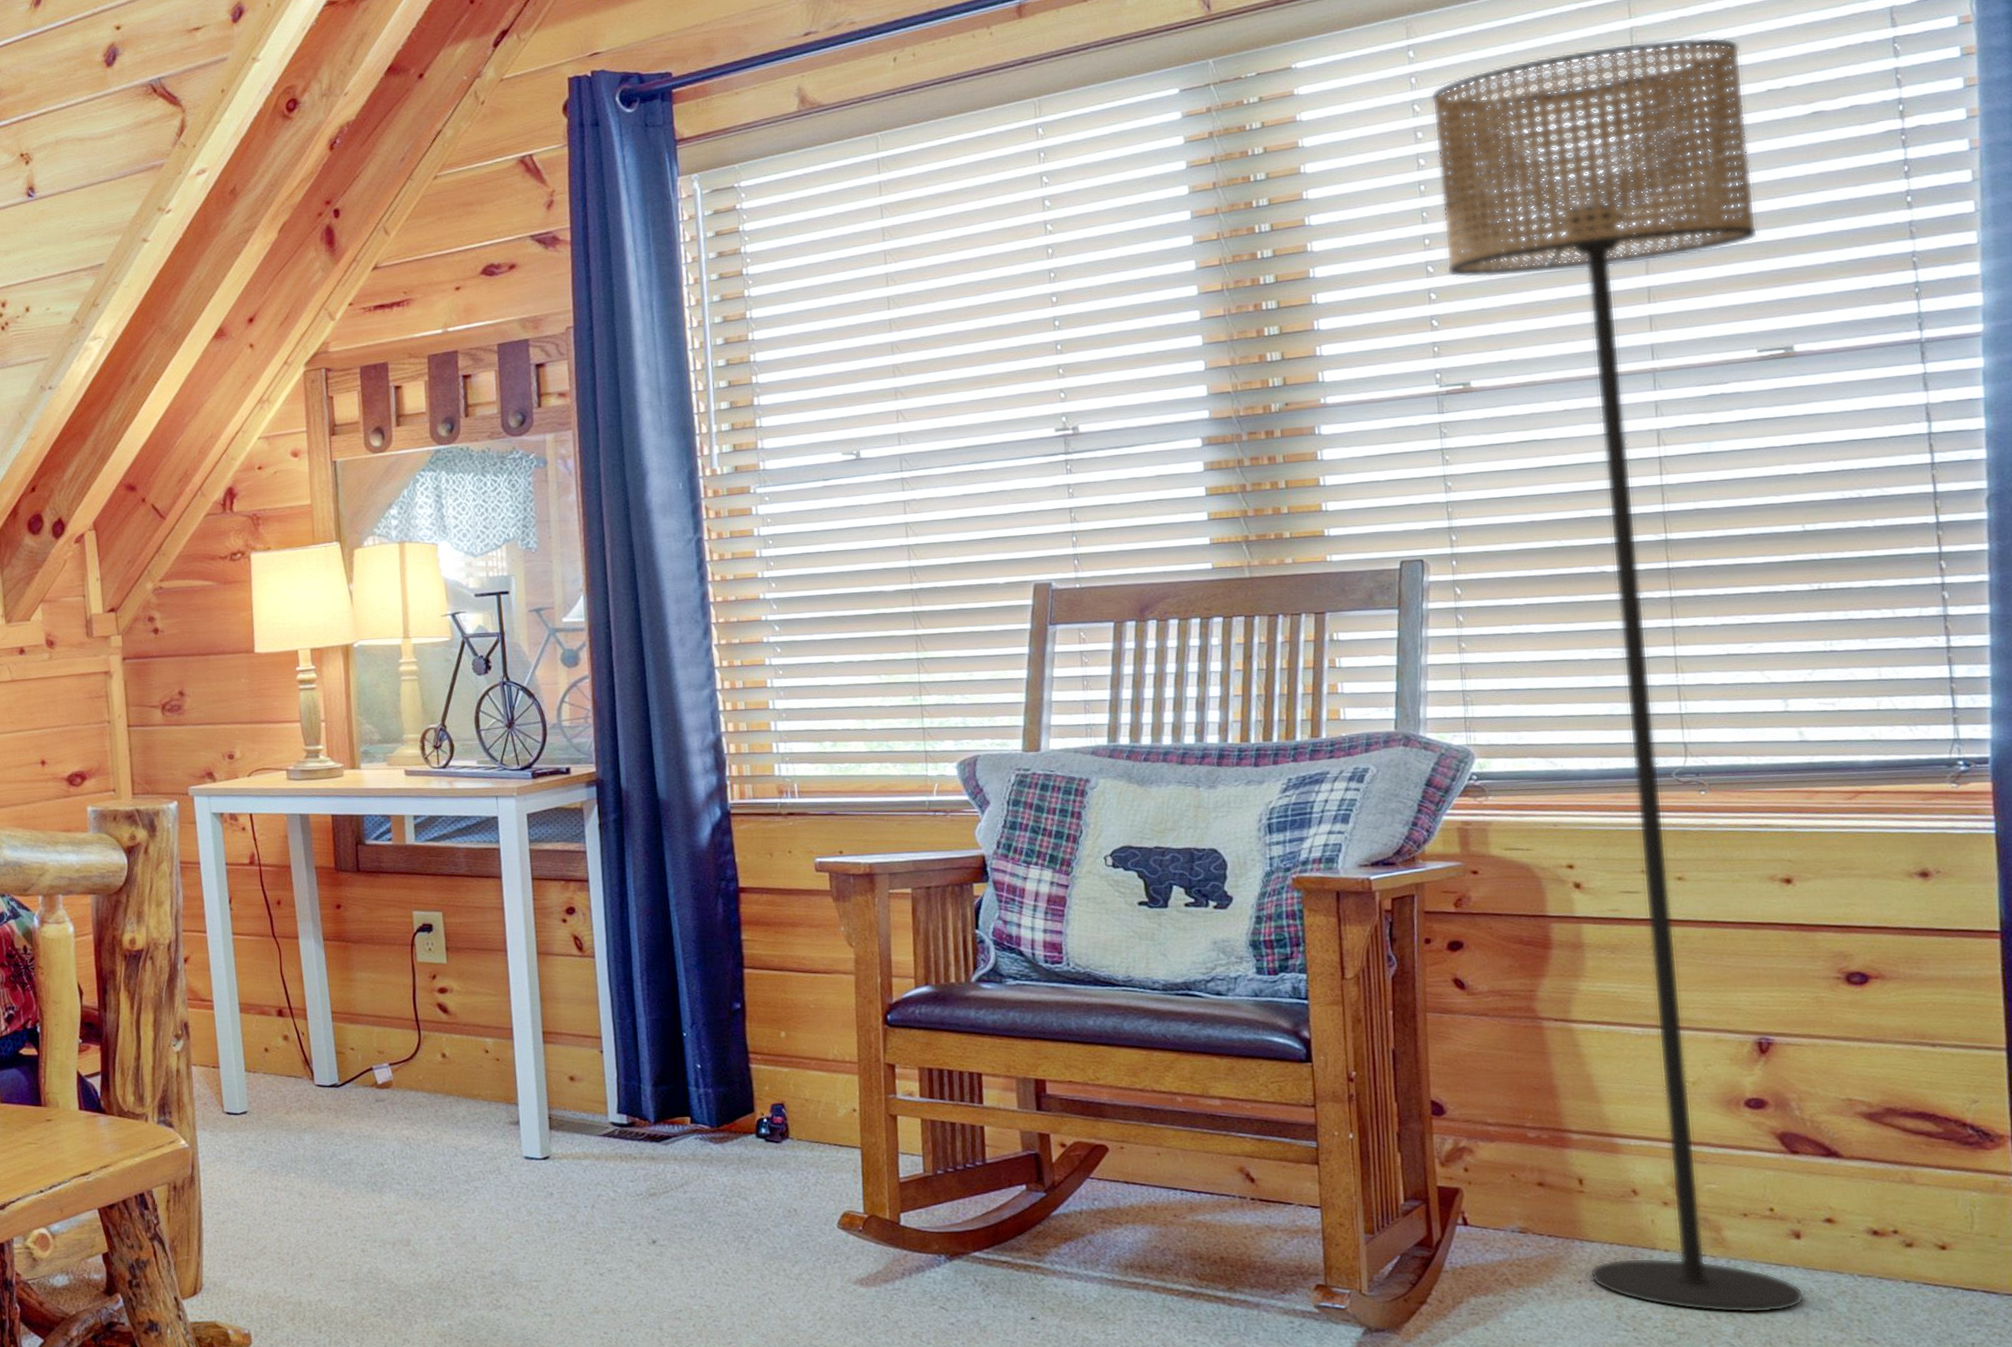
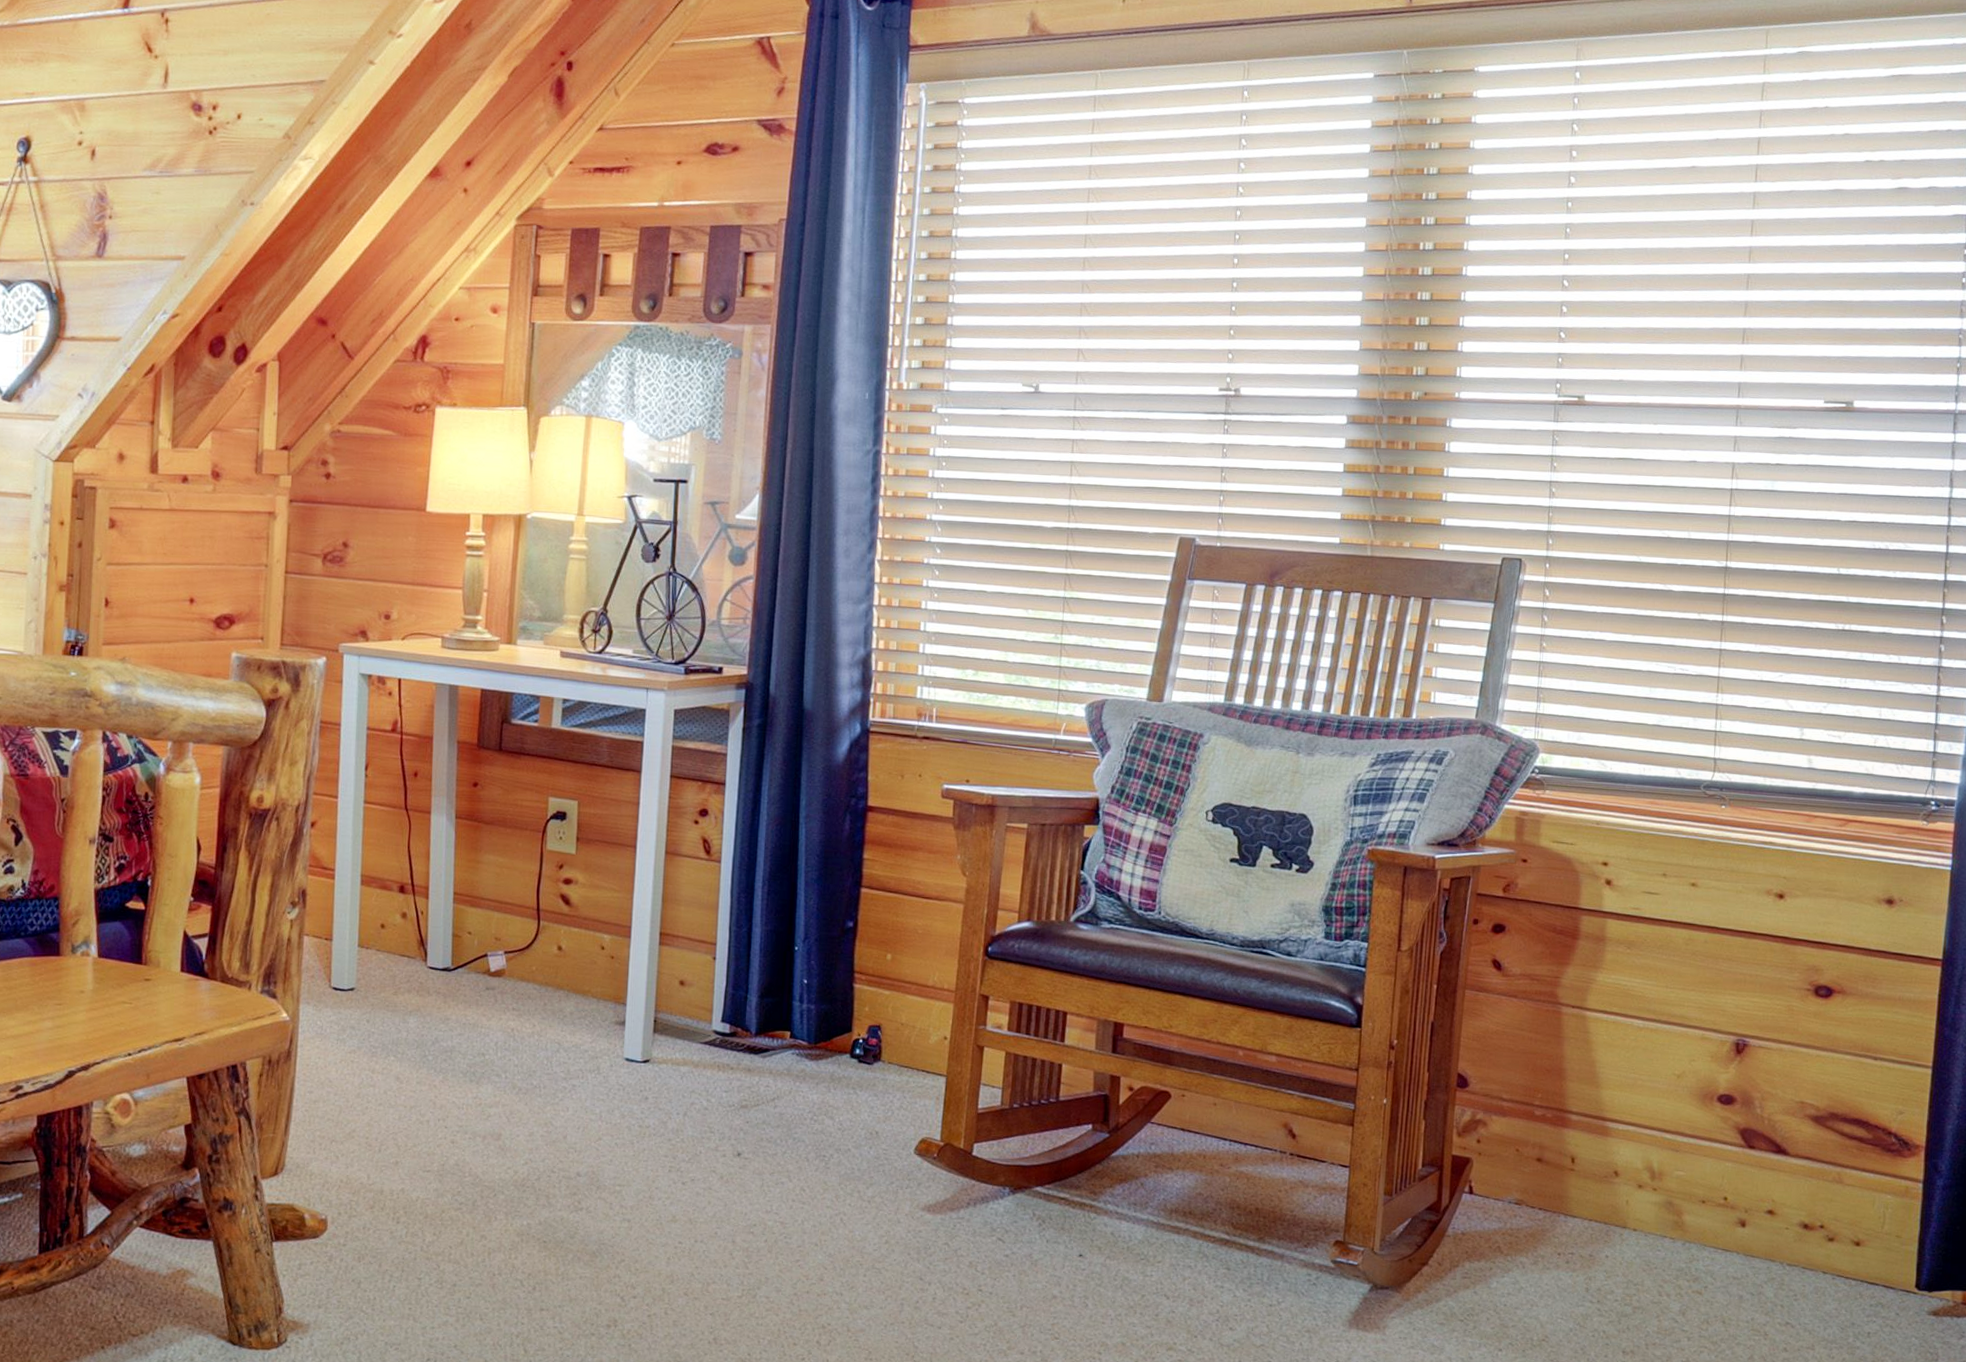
floor lamp: present [1430,37,1805,1314] -> none [1568,96,1849,1294]

